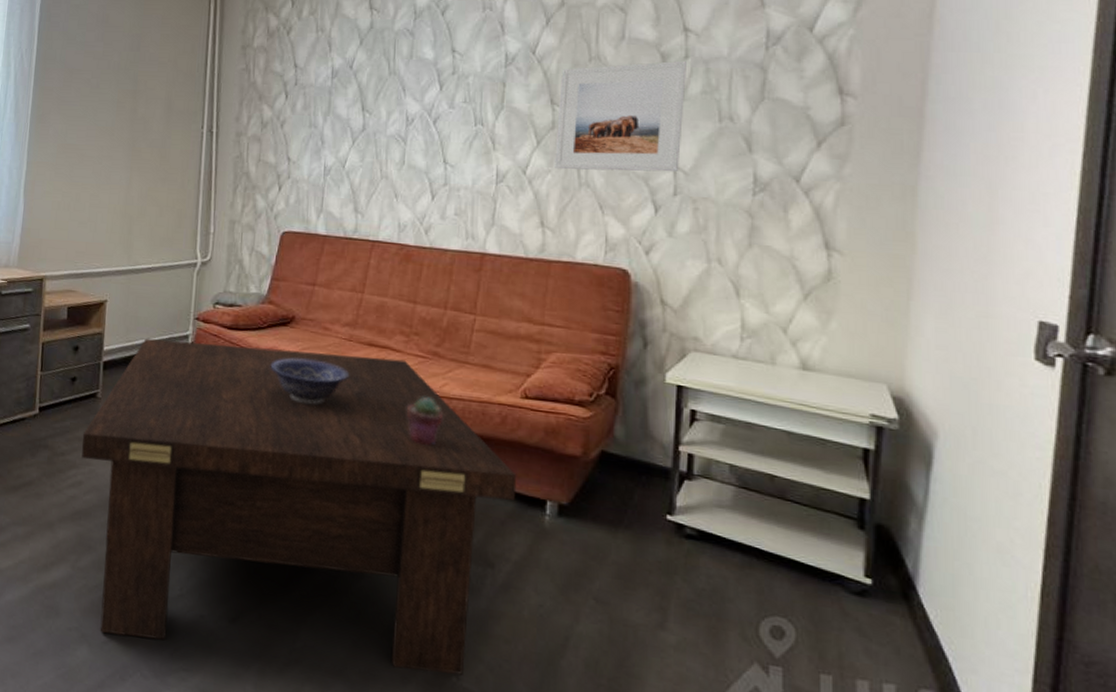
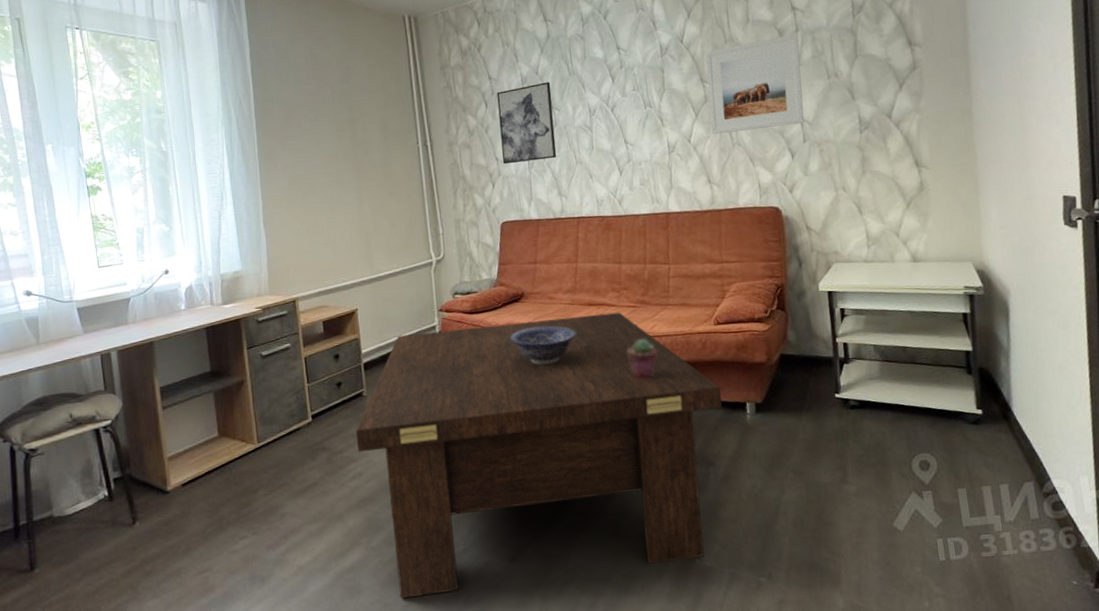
wall art: none [296,79,365,168] -> present [496,82,557,165]

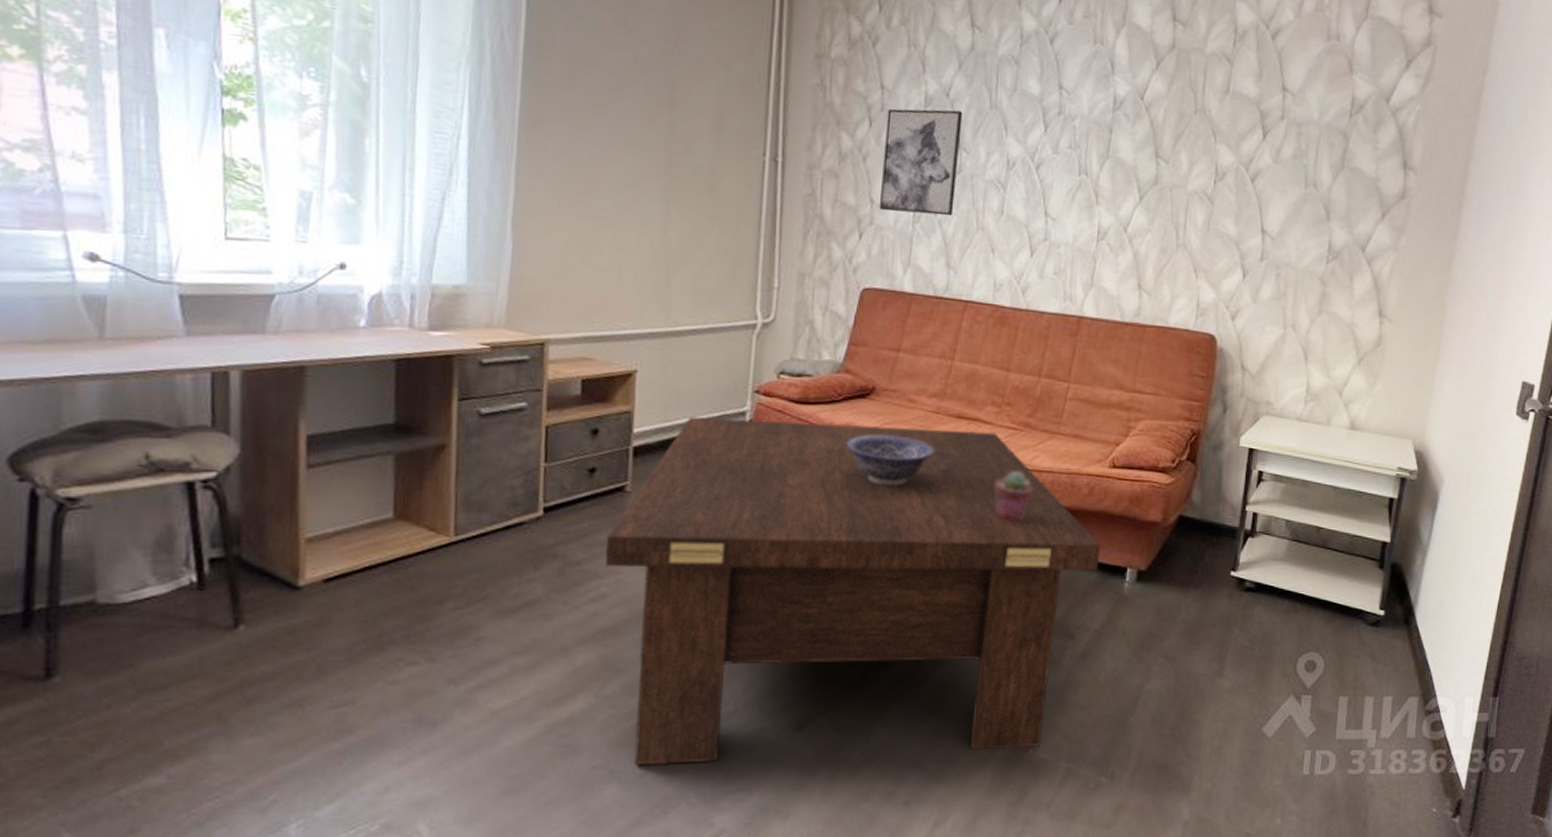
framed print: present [705,33,804,135] -> none [1155,118,1282,237]

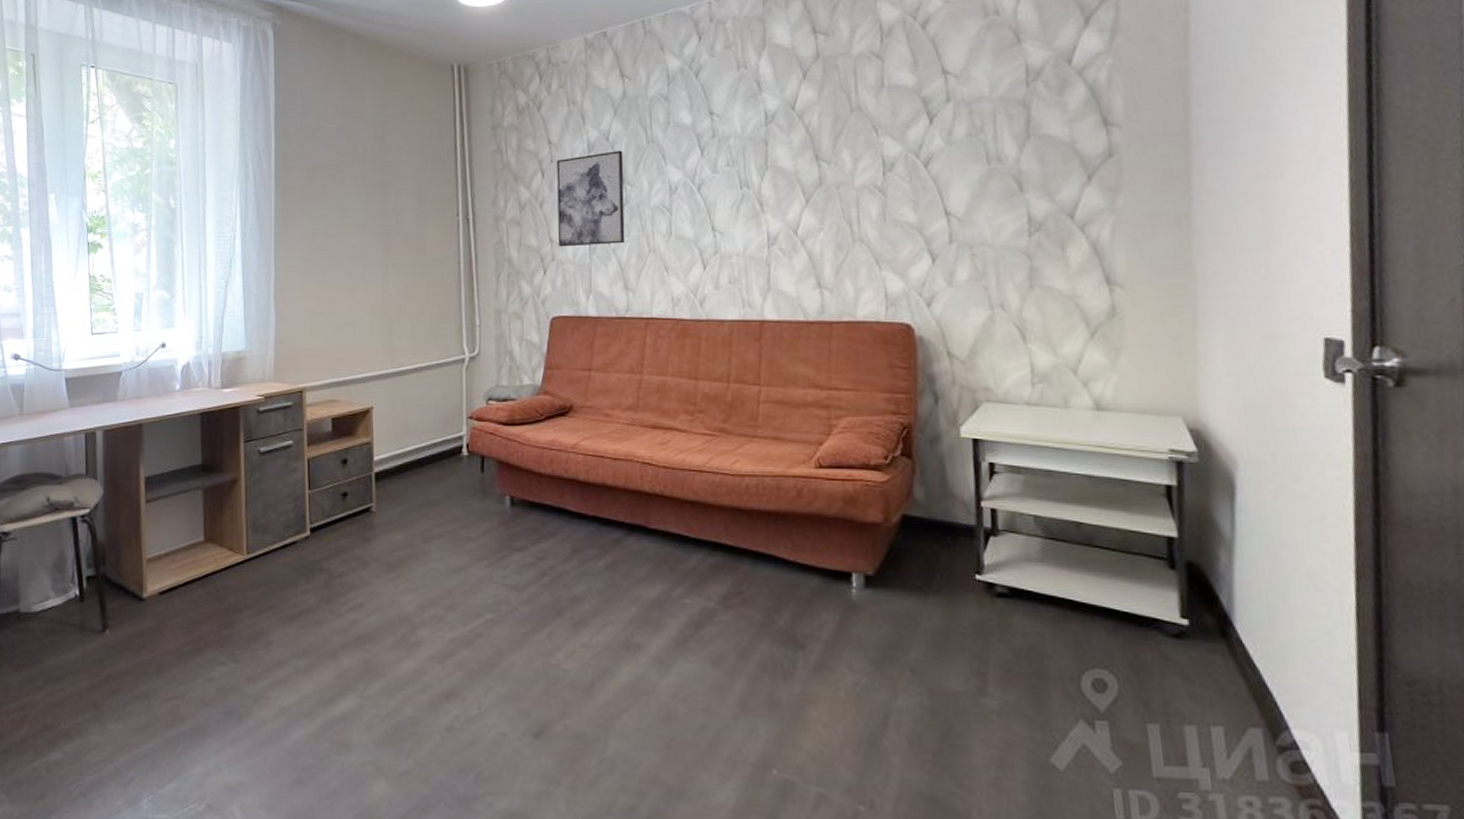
coffee table: present [605,417,1101,766] -> none [359,440,820,768]
decorative bowl: present [845,434,936,486] -> none [552,449,636,497]
potted succulent: present [995,471,1032,521] -> none [699,477,736,527]

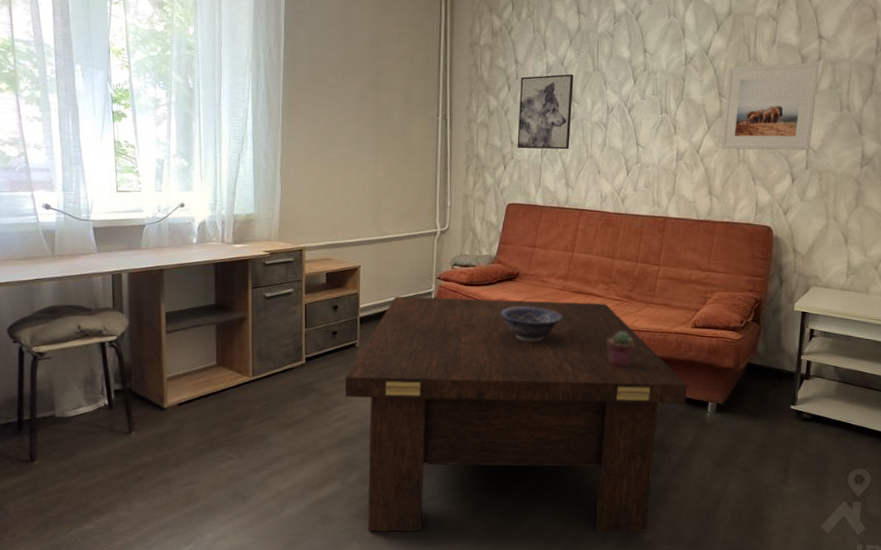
coffee table: none [359,440,820,768] -> present [345,296,688,532]
decorative bowl: none [552,449,636,497] -> present [500,306,563,342]
potted succulent: none [699,477,736,527] -> present [607,331,634,367]
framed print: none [823,104,952,227] -> present [720,61,819,151]

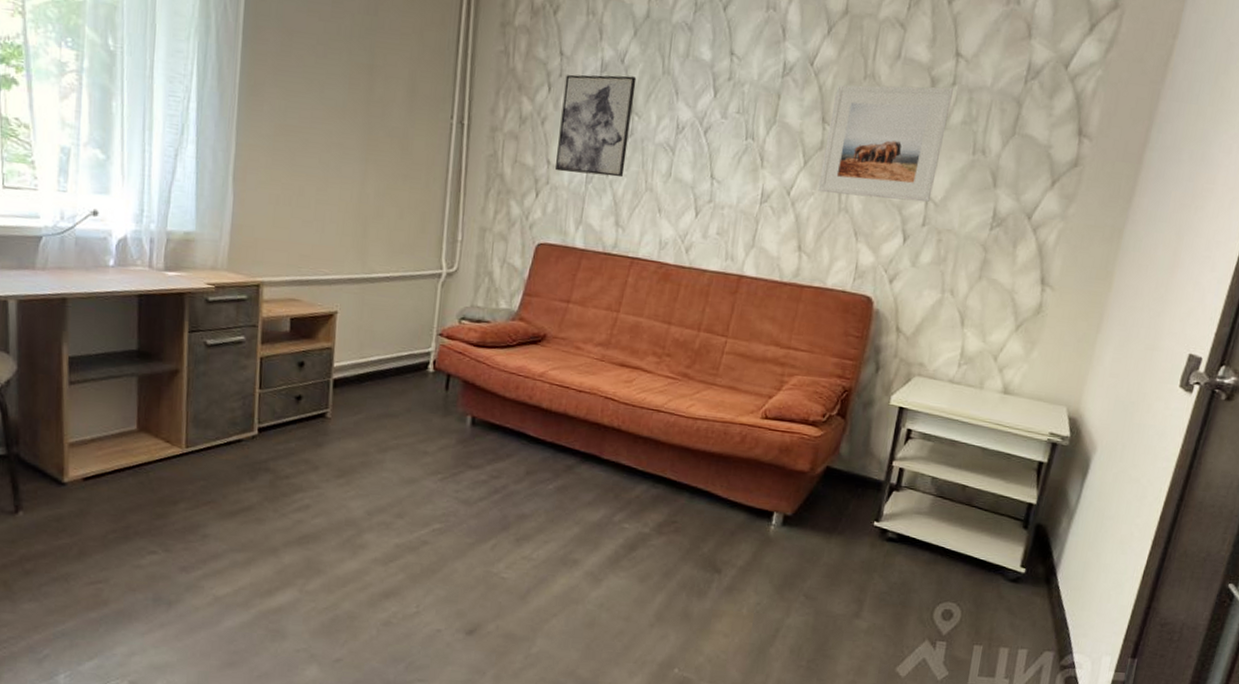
coffee table: present [345,296,688,532] -> none [309,355,750,667]
decorative bowl: present [500,306,563,342] -> none [518,377,600,425]
potted succulent: present [607,331,634,367] -> none [653,417,687,463]

